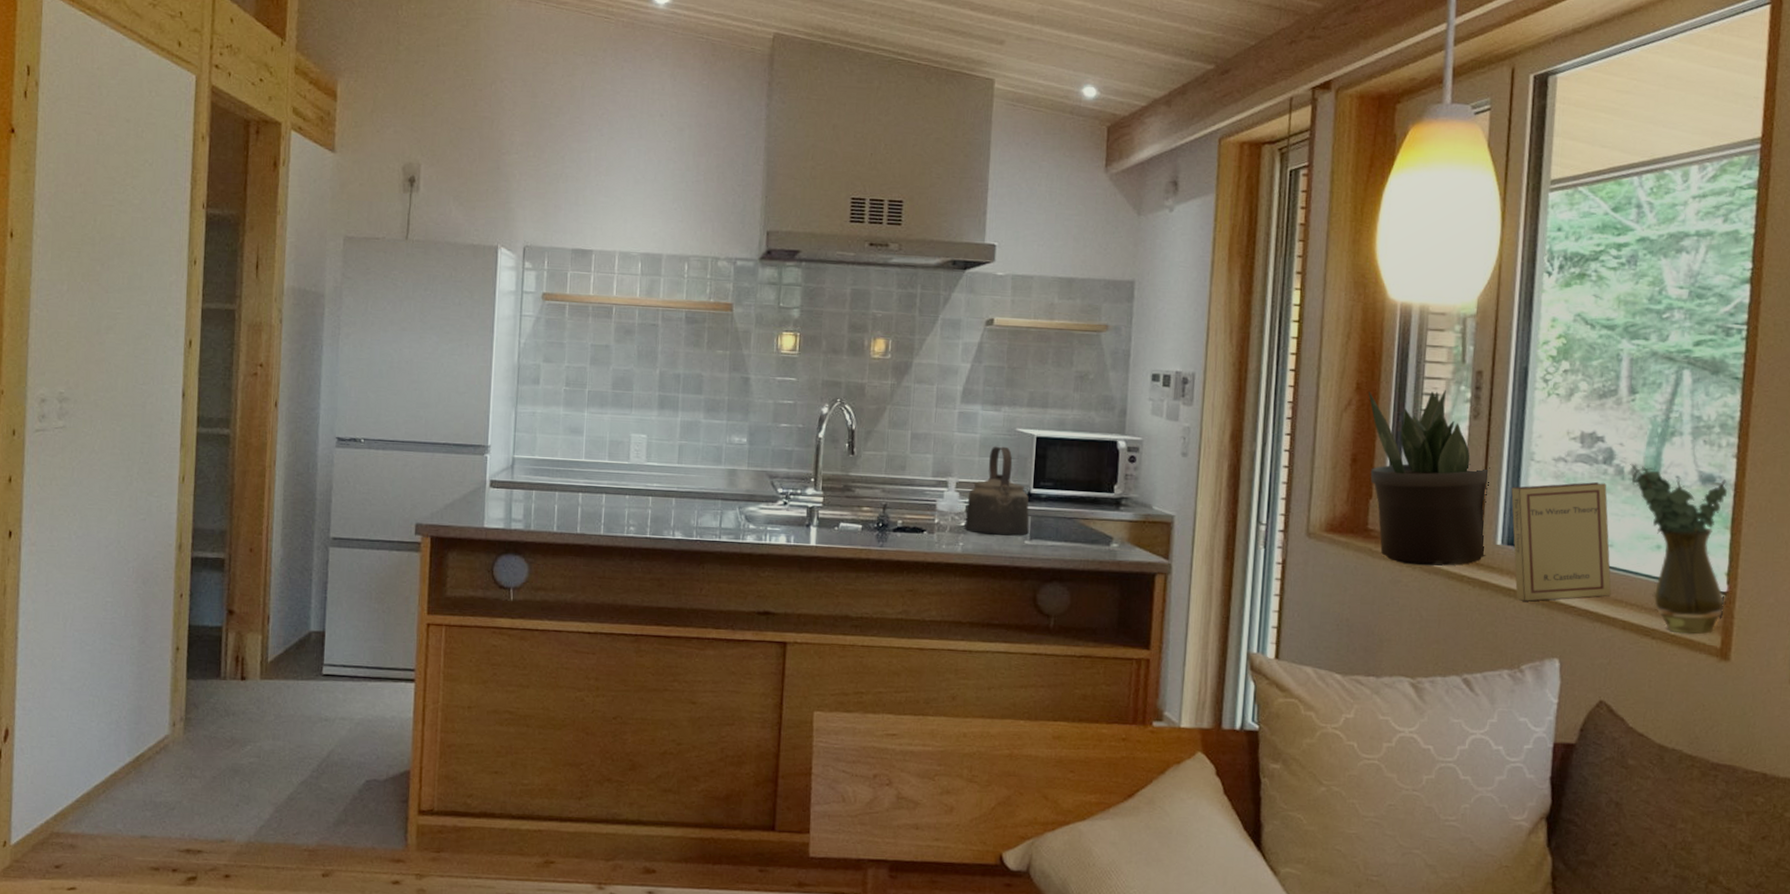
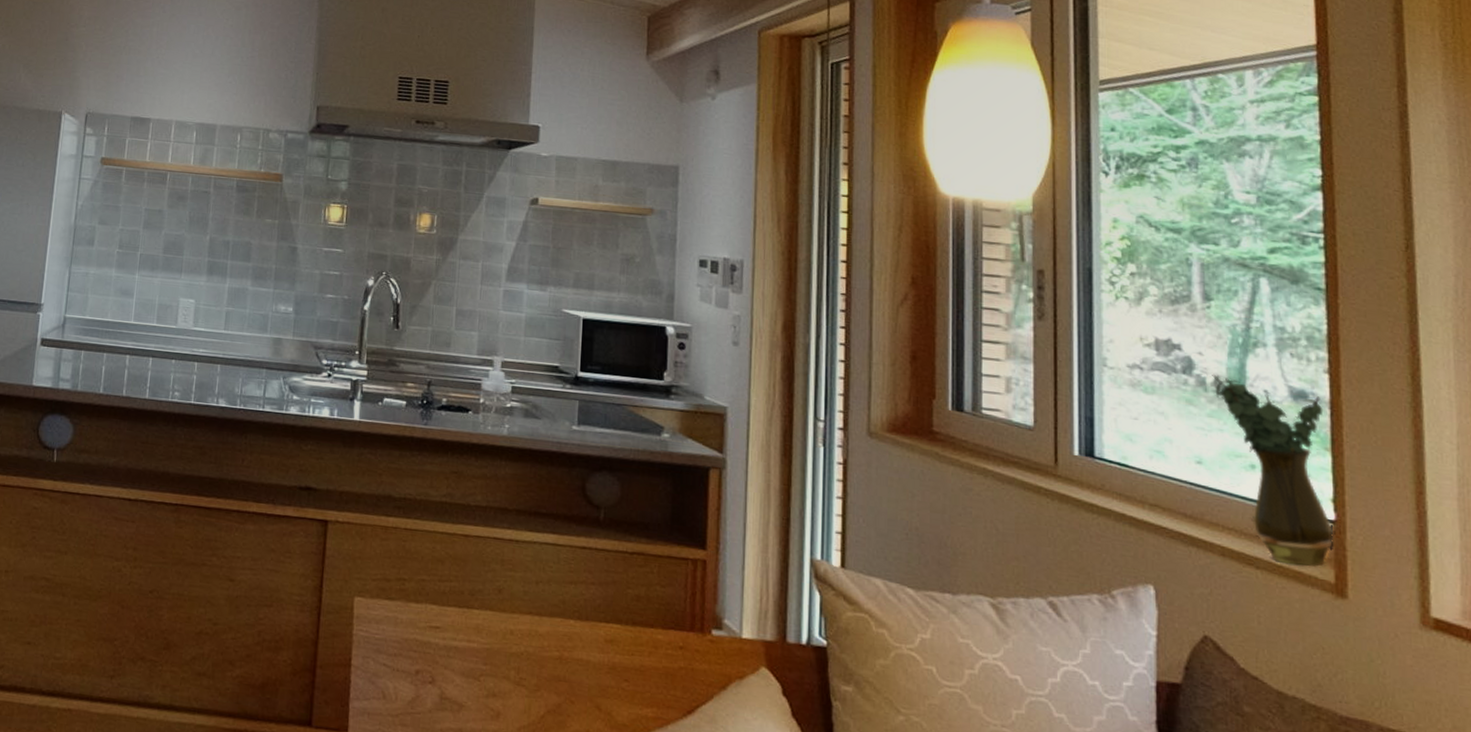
kettle: present [964,446,1029,537] -> none [510,326,577,421]
planter: present [1368,389,1490,566] -> none [924,287,1064,476]
book: present [1511,481,1612,602] -> none [1085,392,1205,520]

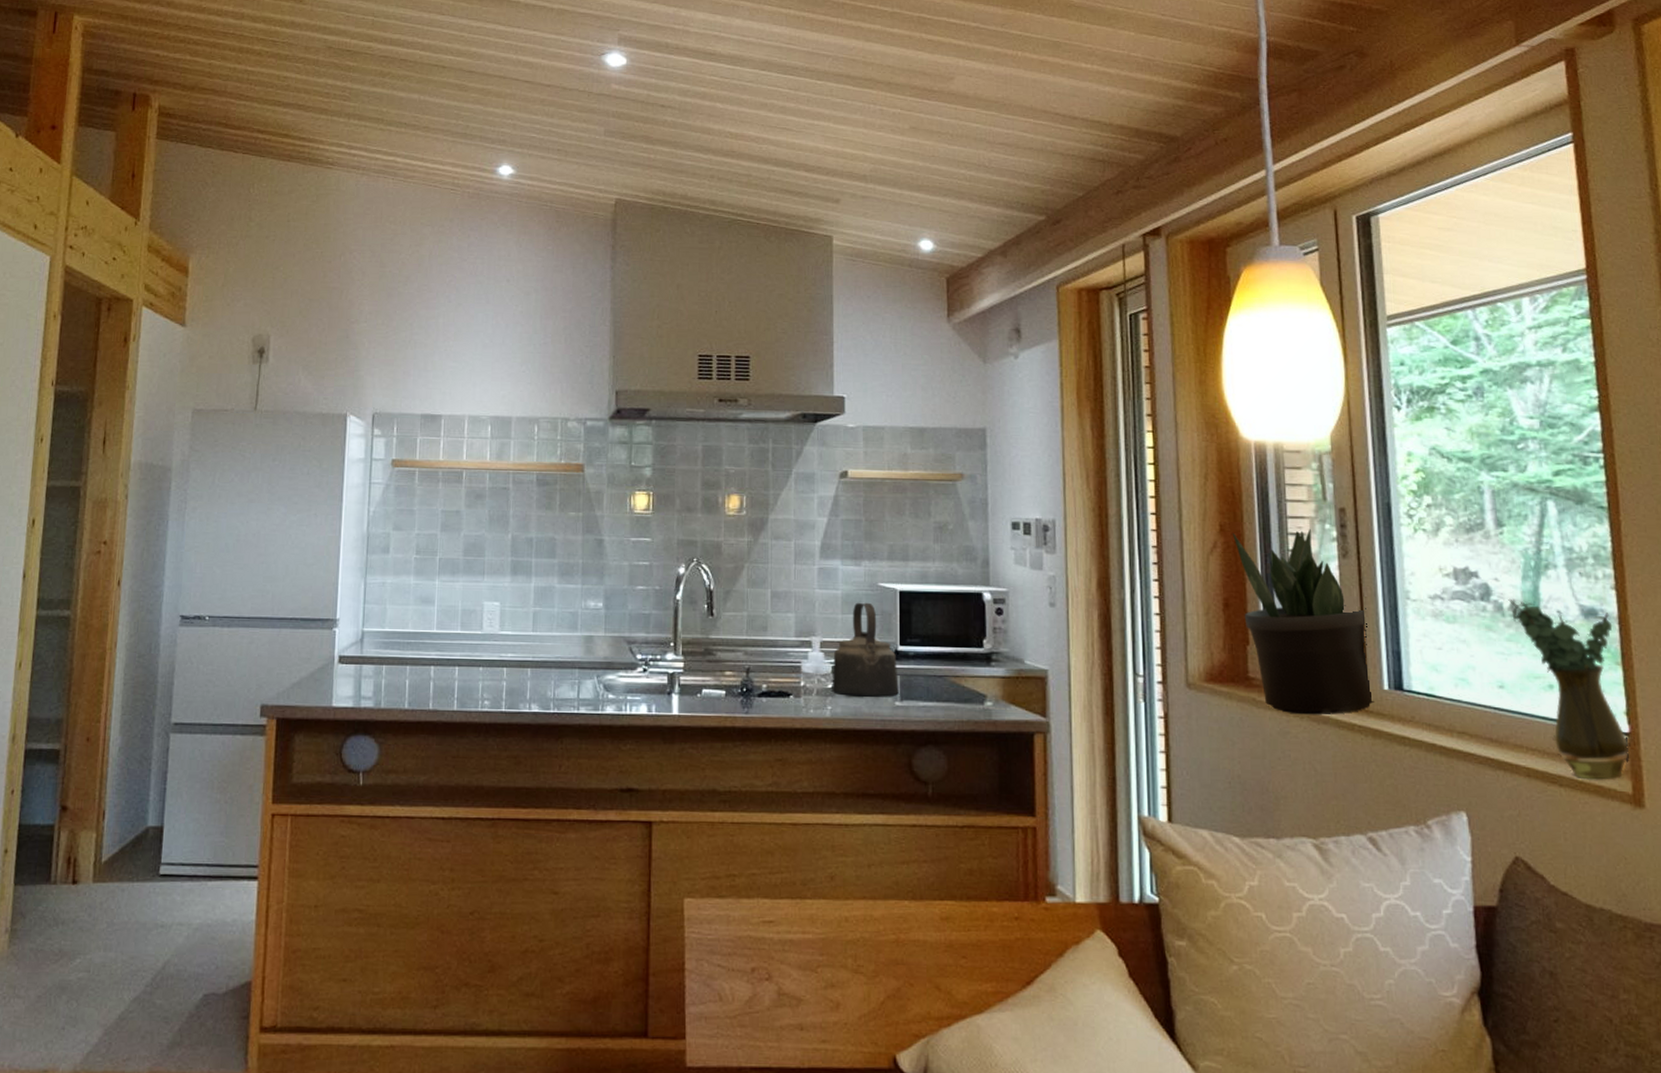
kettle: none [510,326,577,421] -> present [832,602,899,698]
planter: none [924,287,1064,476] -> present [1232,528,1375,715]

